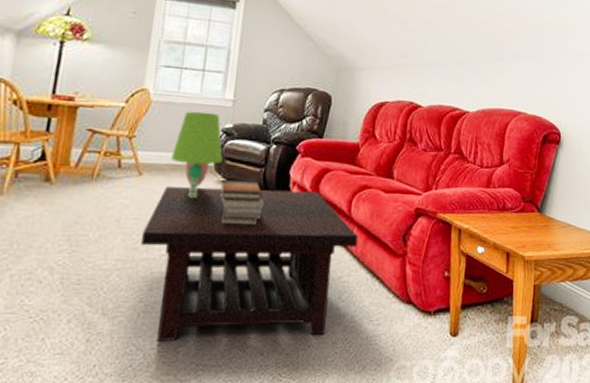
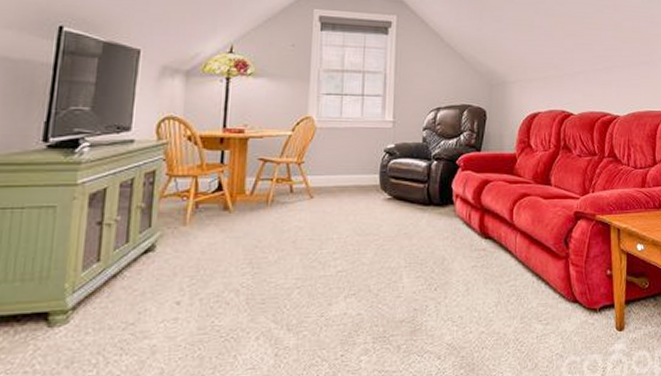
coffee table: present [141,186,359,341] -> none [318,203,522,352]
lampshade: present [170,111,223,199] -> none [338,134,387,218]
book stack: present [220,180,264,226] -> none [388,196,429,239]

